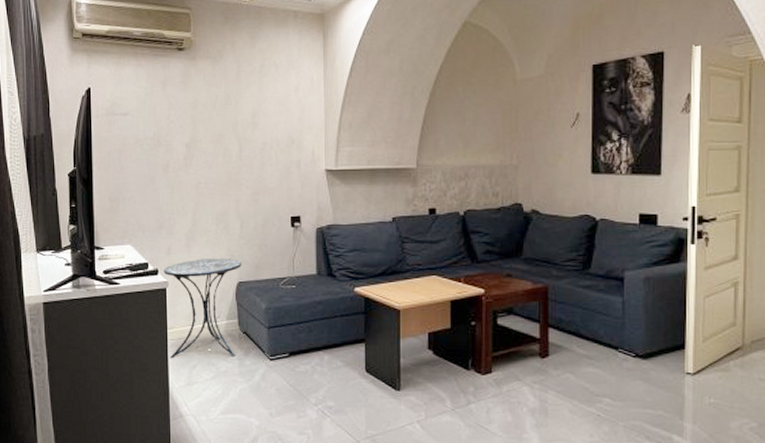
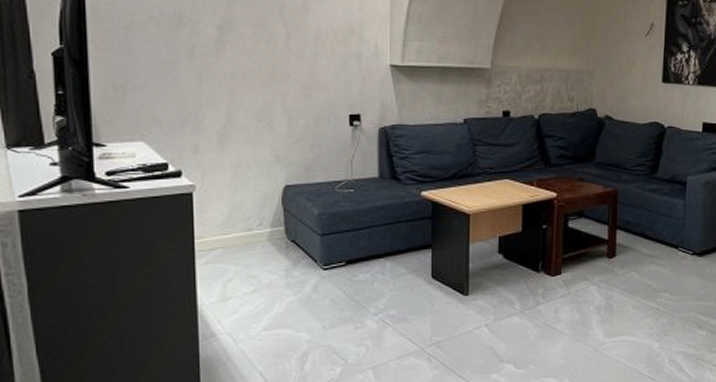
side table: present [164,259,242,359] -> none [189,159,289,272]

